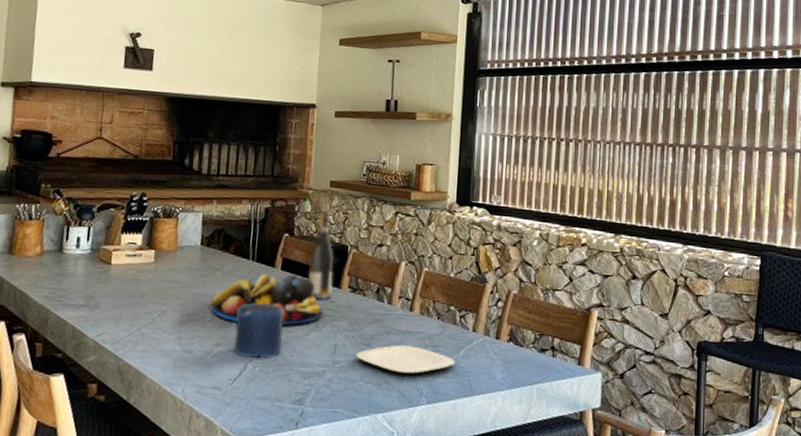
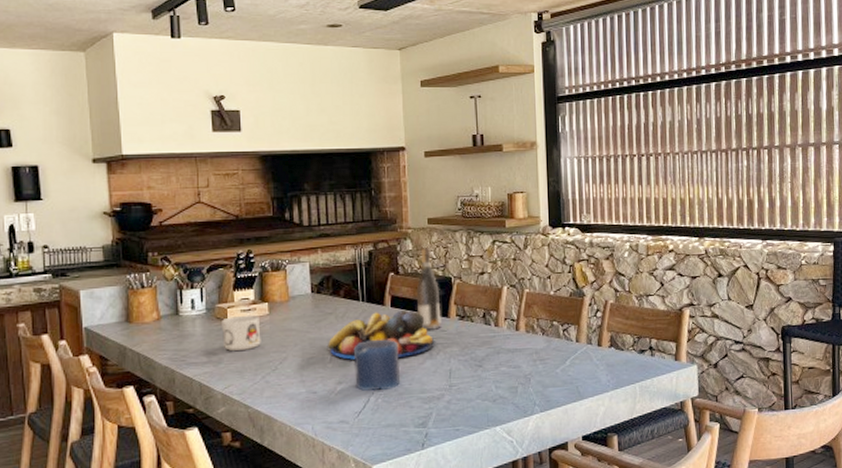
mug: none [102,260,144,298] -> present [222,315,261,351]
plate: present [355,344,455,374] -> none [470,361,563,388]

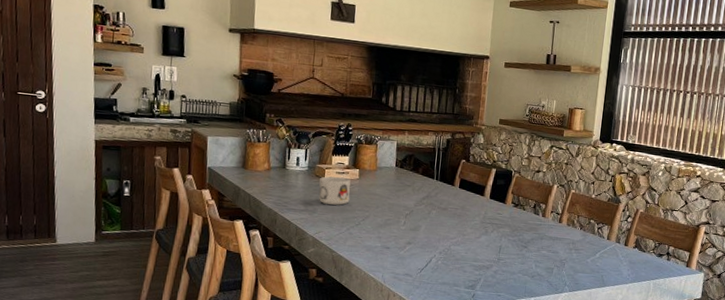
fruit bowl: present [328,309,435,360] -> none [403,190,491,231]
candle: present [354,339,401,392] -> none [421,212,461,255]
wine bottle: present [416,248,441,330] -> none [481,143,502,212]

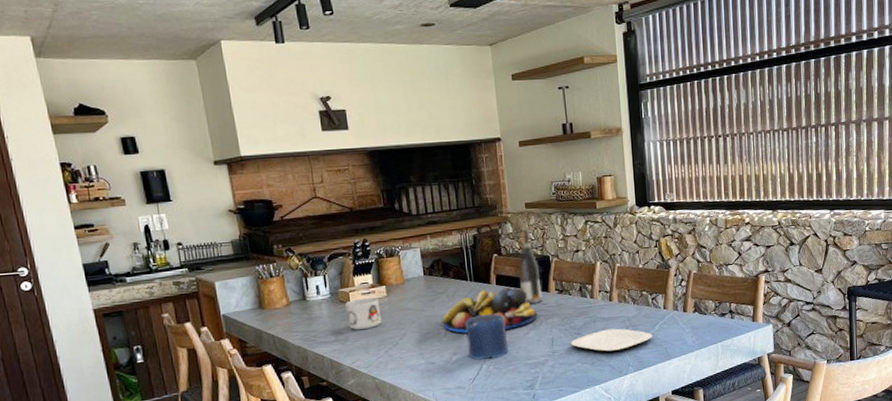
fruit bowl: none [403,190,491,231] -> present [442,287,538,333]
candle: none [421,212,461,255] -> present [466,313,509,361]
wine bottle: none [481,143,502,212] -> present [518,230,543,304]
plate: none [515,247,593,270] -> present [570,328,653,352]

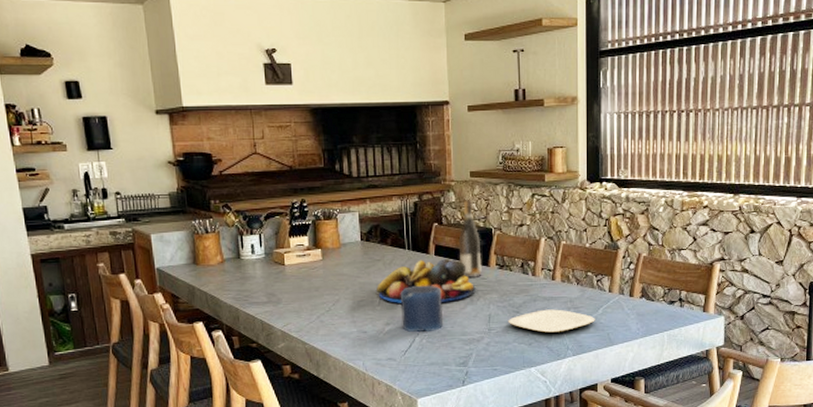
mug: present [345,297,382,330] -> none [280,260,316,292]

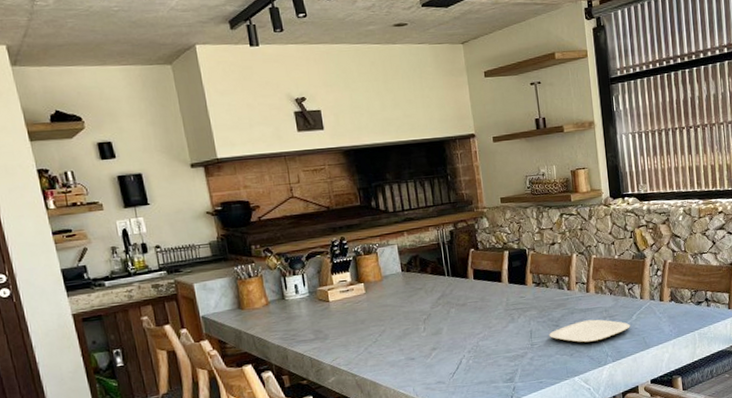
fruit bowl: present [377,258,476,303] -> none [420,281,516,328]
candle: present [400,285,444,333] -> none [444,308,488,355]
wine bottle: present [458,200,482,278] -> none [495,224,520,298]

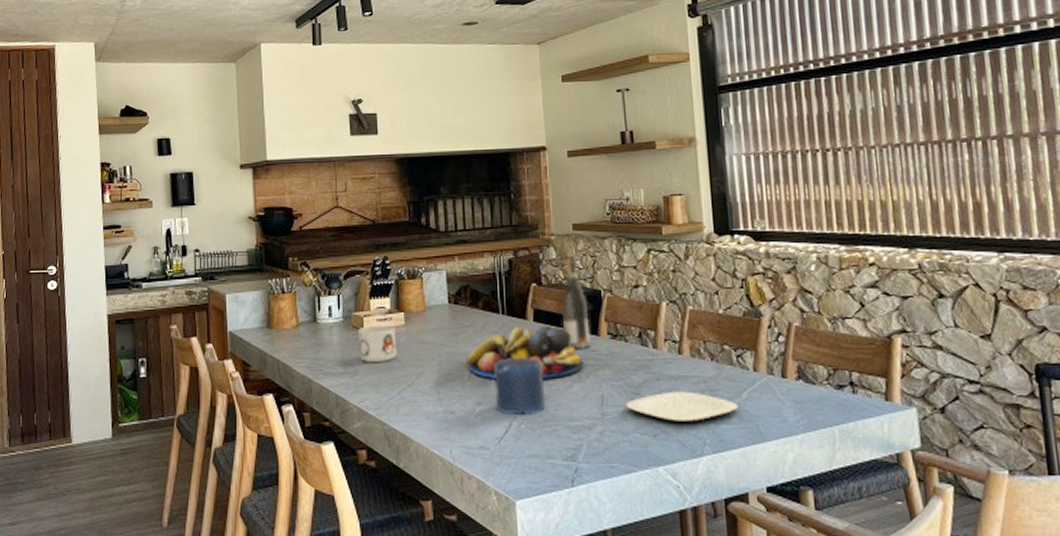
mug: none [324,294,361,328] -> present [358,324,397,362]
fruit bowl: none [420,281,516,328] -> present [466,325,584,378]
candle: none [444,308,488,355] -> present [494,357,546,416]
wine bottle: none [495,224,520,298] -> present [561,256,591,349]

